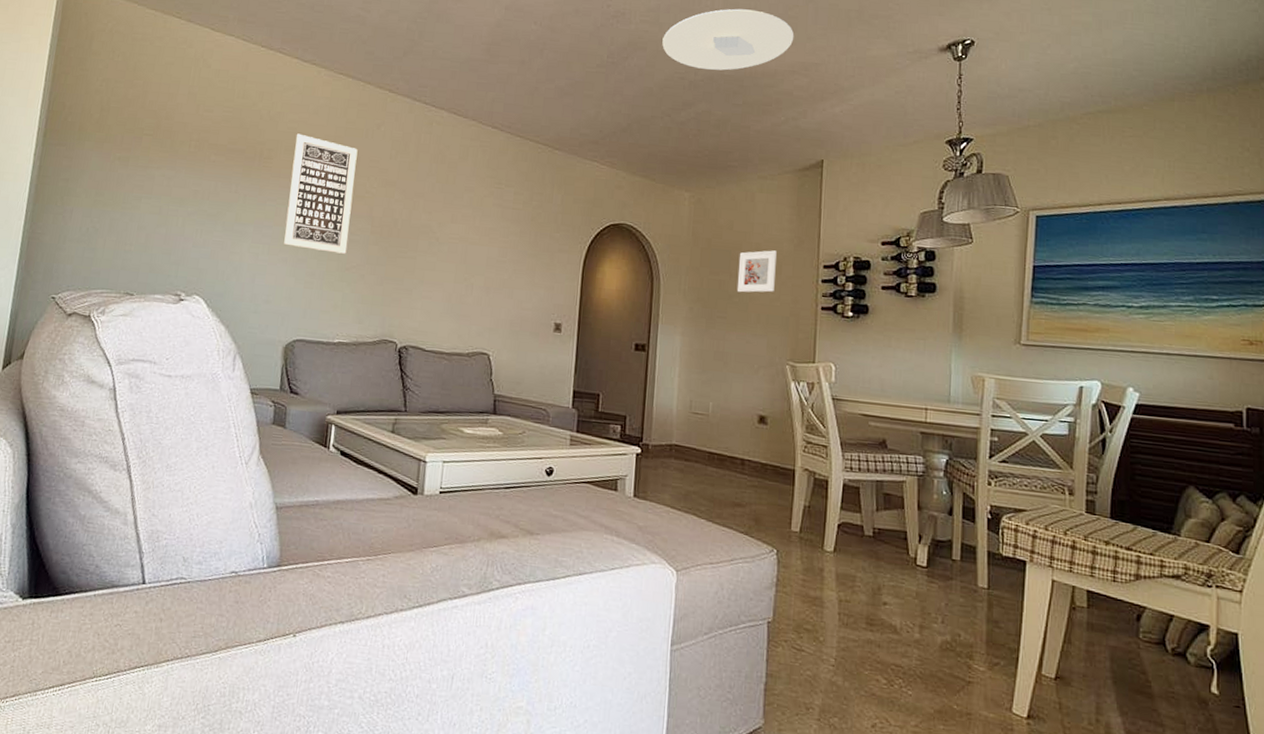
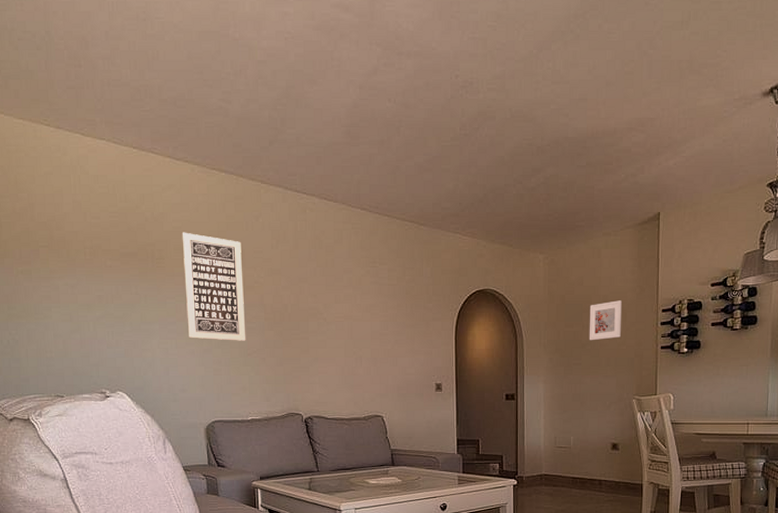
ceiling light: present [662,8,795,71] -> none [510,68,631,133]

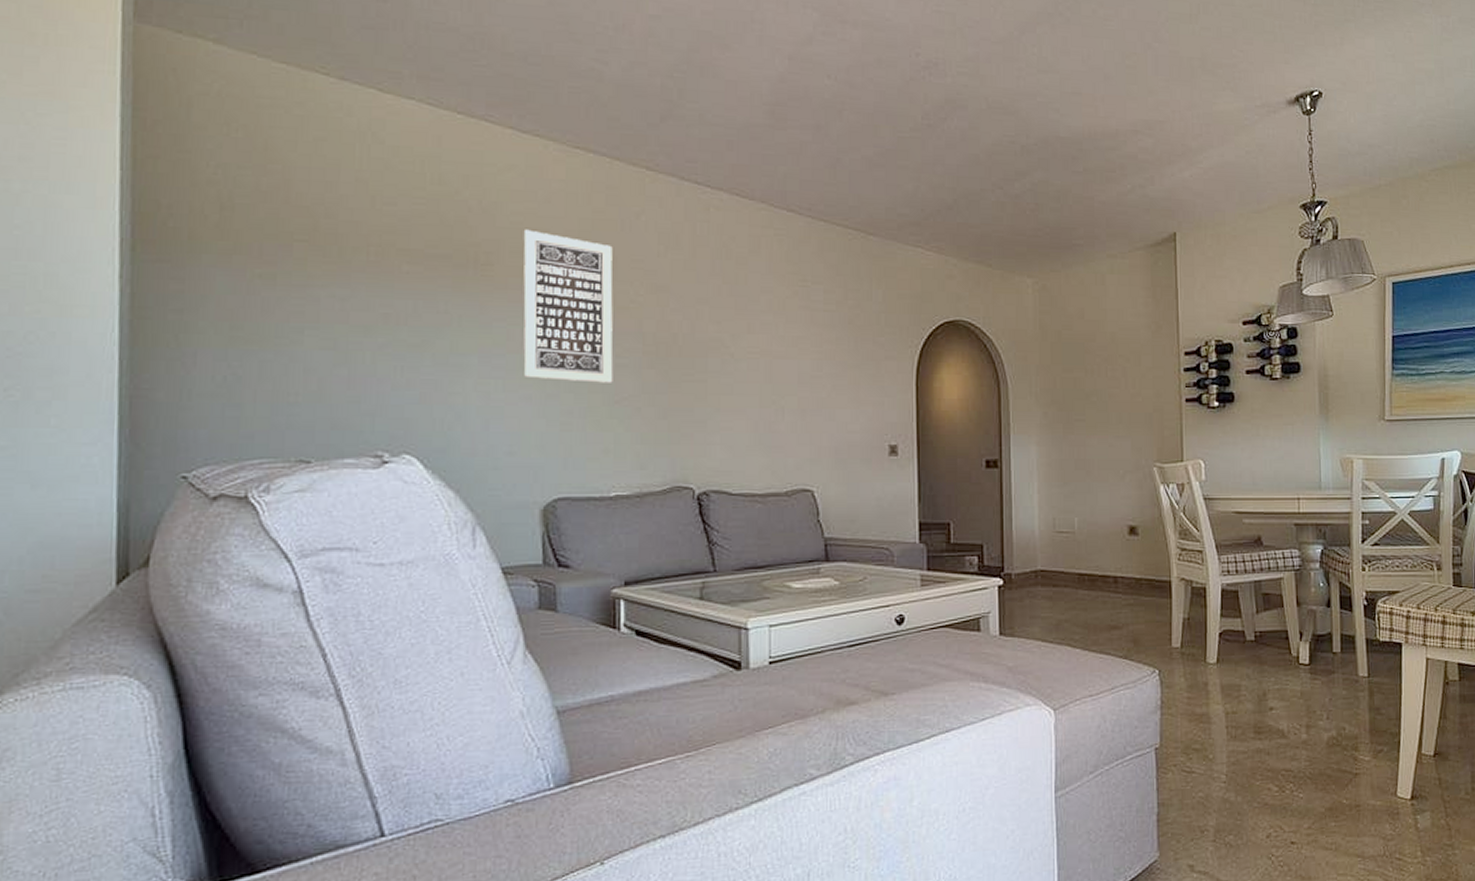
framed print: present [589,300,622,341] -> none [1093,339,1134,390]

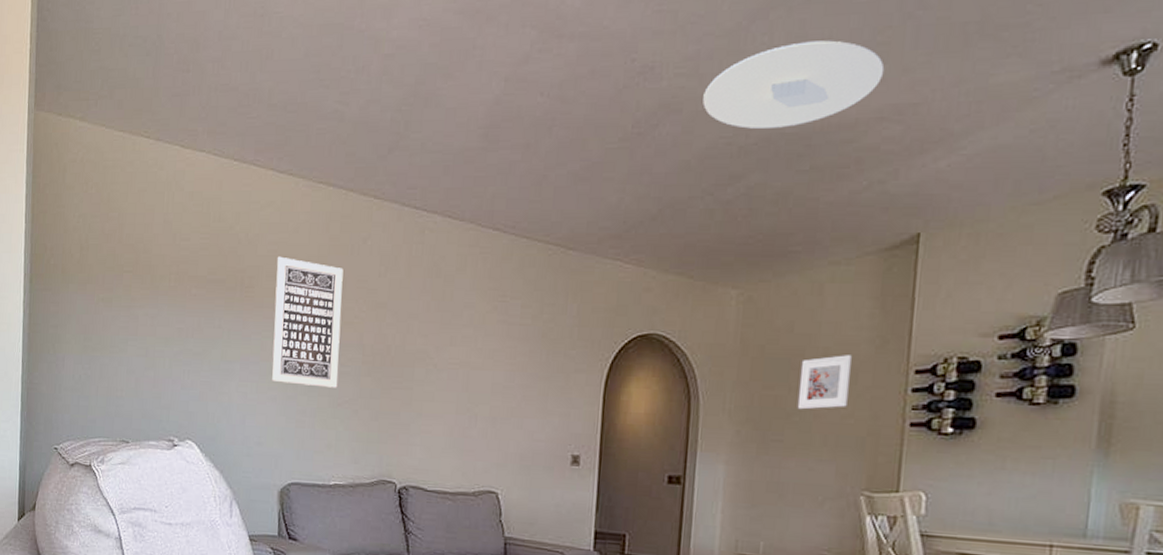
ceiling light: none [985,57,1134,132] -> present [703,40,885,129]
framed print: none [1093,339,1134,390] -> present [797,355,852,410]

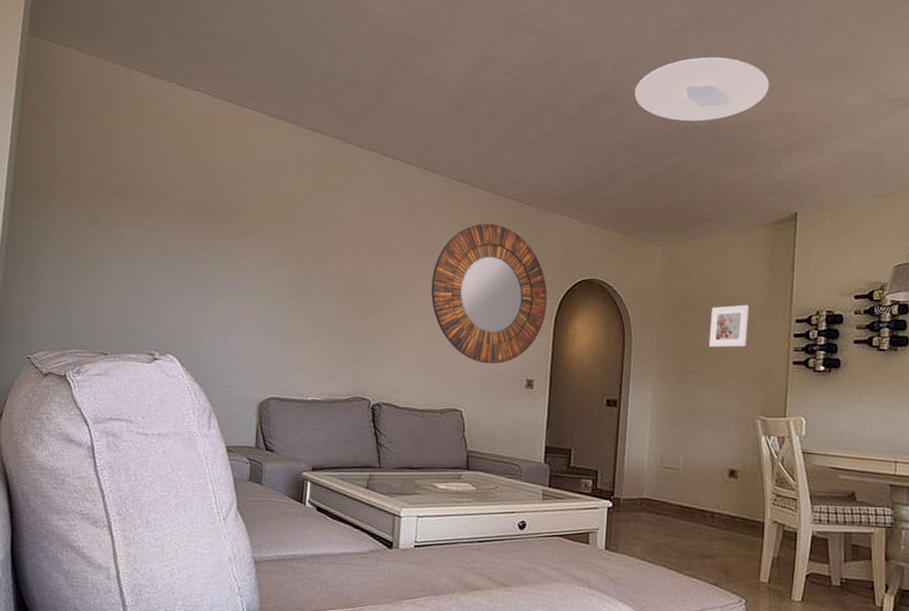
wall art: present [272,256,344,388] -> none [255,190,328,312]
home mirror: none [460,275,596,439] -> present [430,223,548,365]

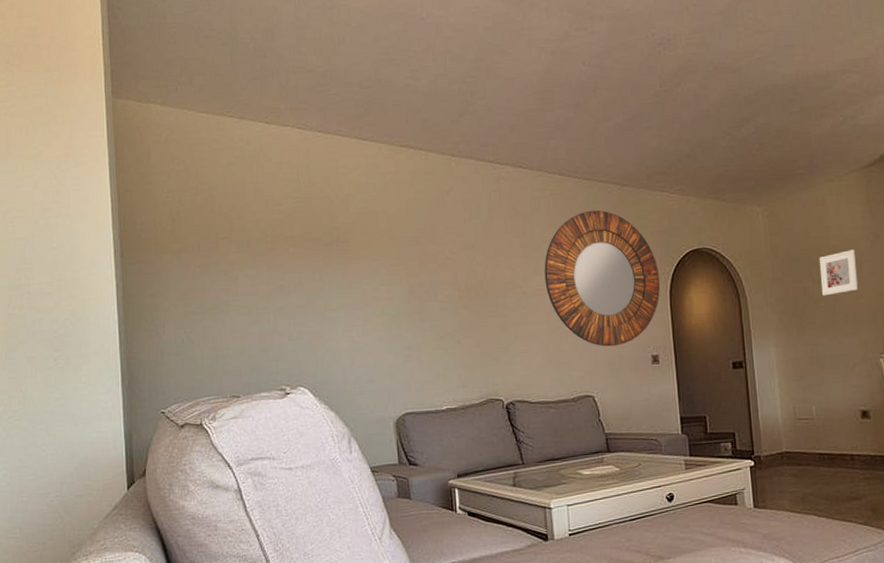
ceiling light: present [634,57,770,122] -> none [711,14,840,83]

